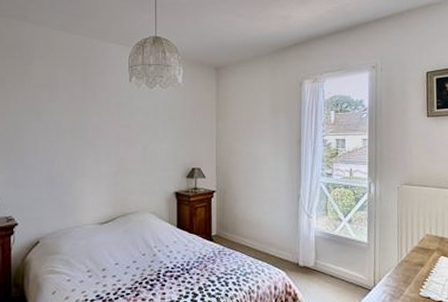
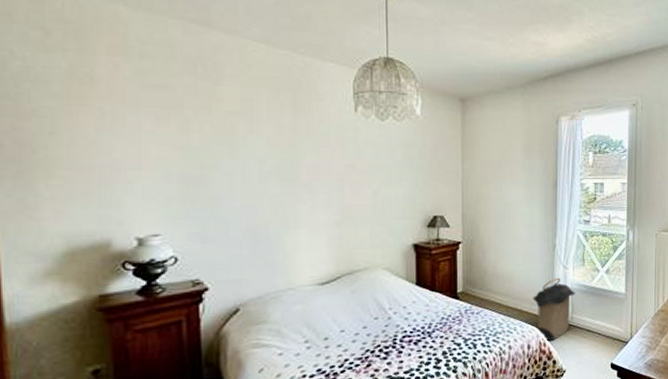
laundry hamper: none [279,225,319,284] -> present [532,277,575,342]

